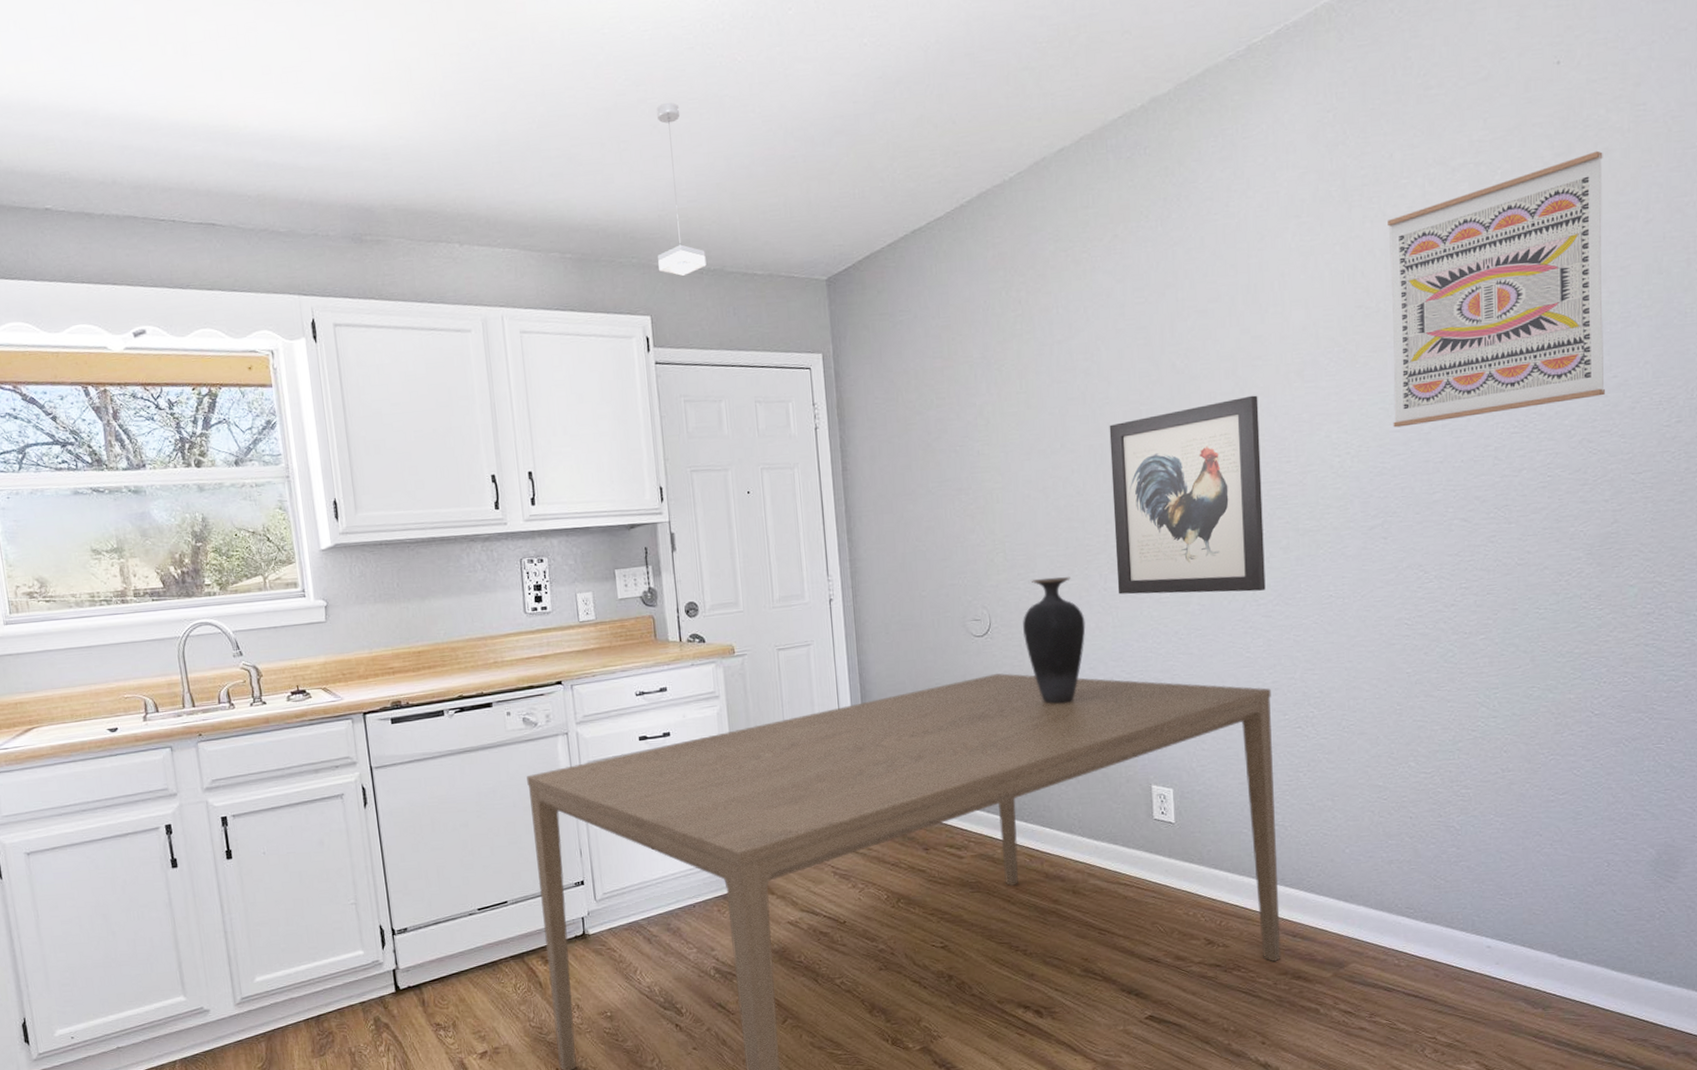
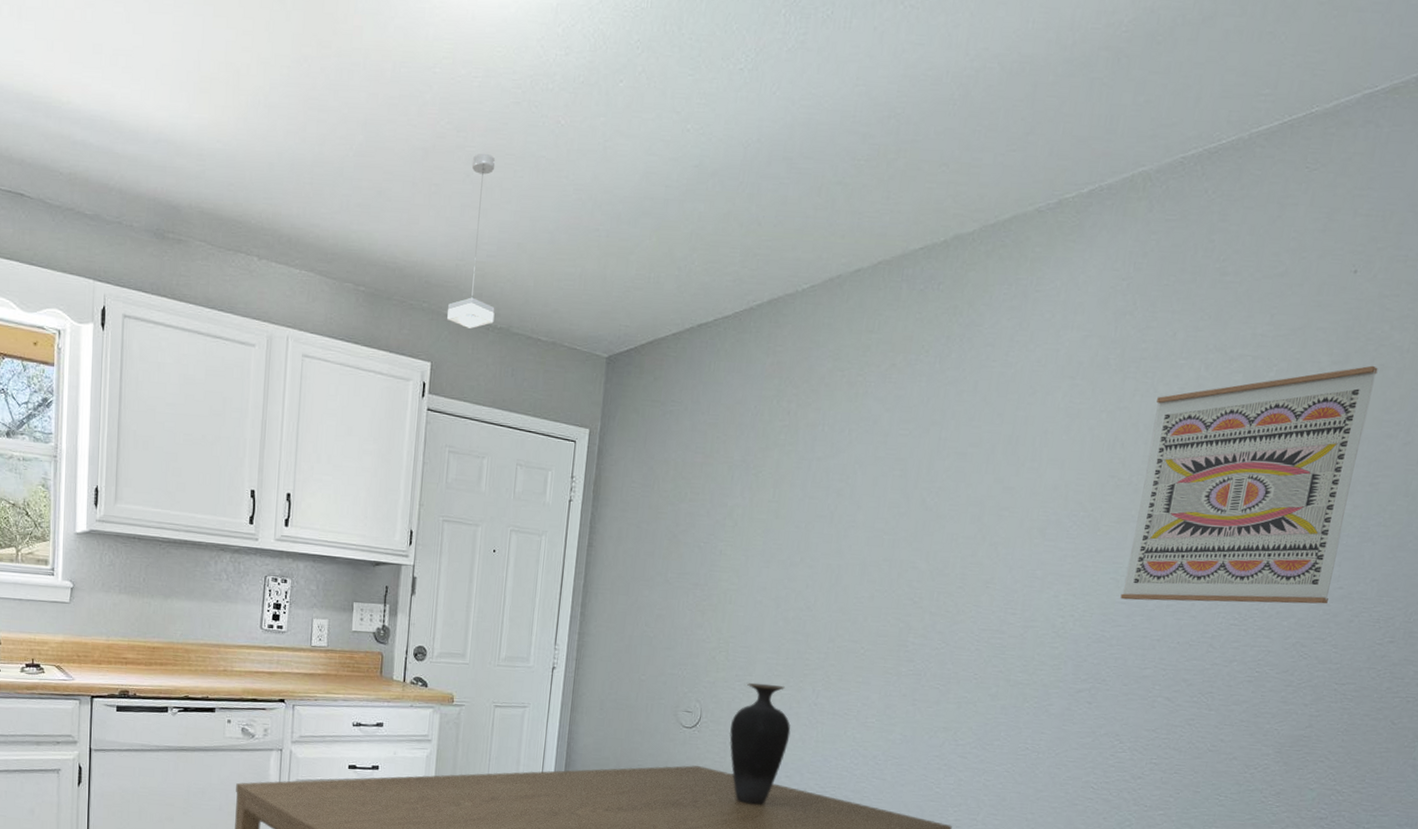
wall art: present [1109,395,1266,595] -> none [827,543,998,732]

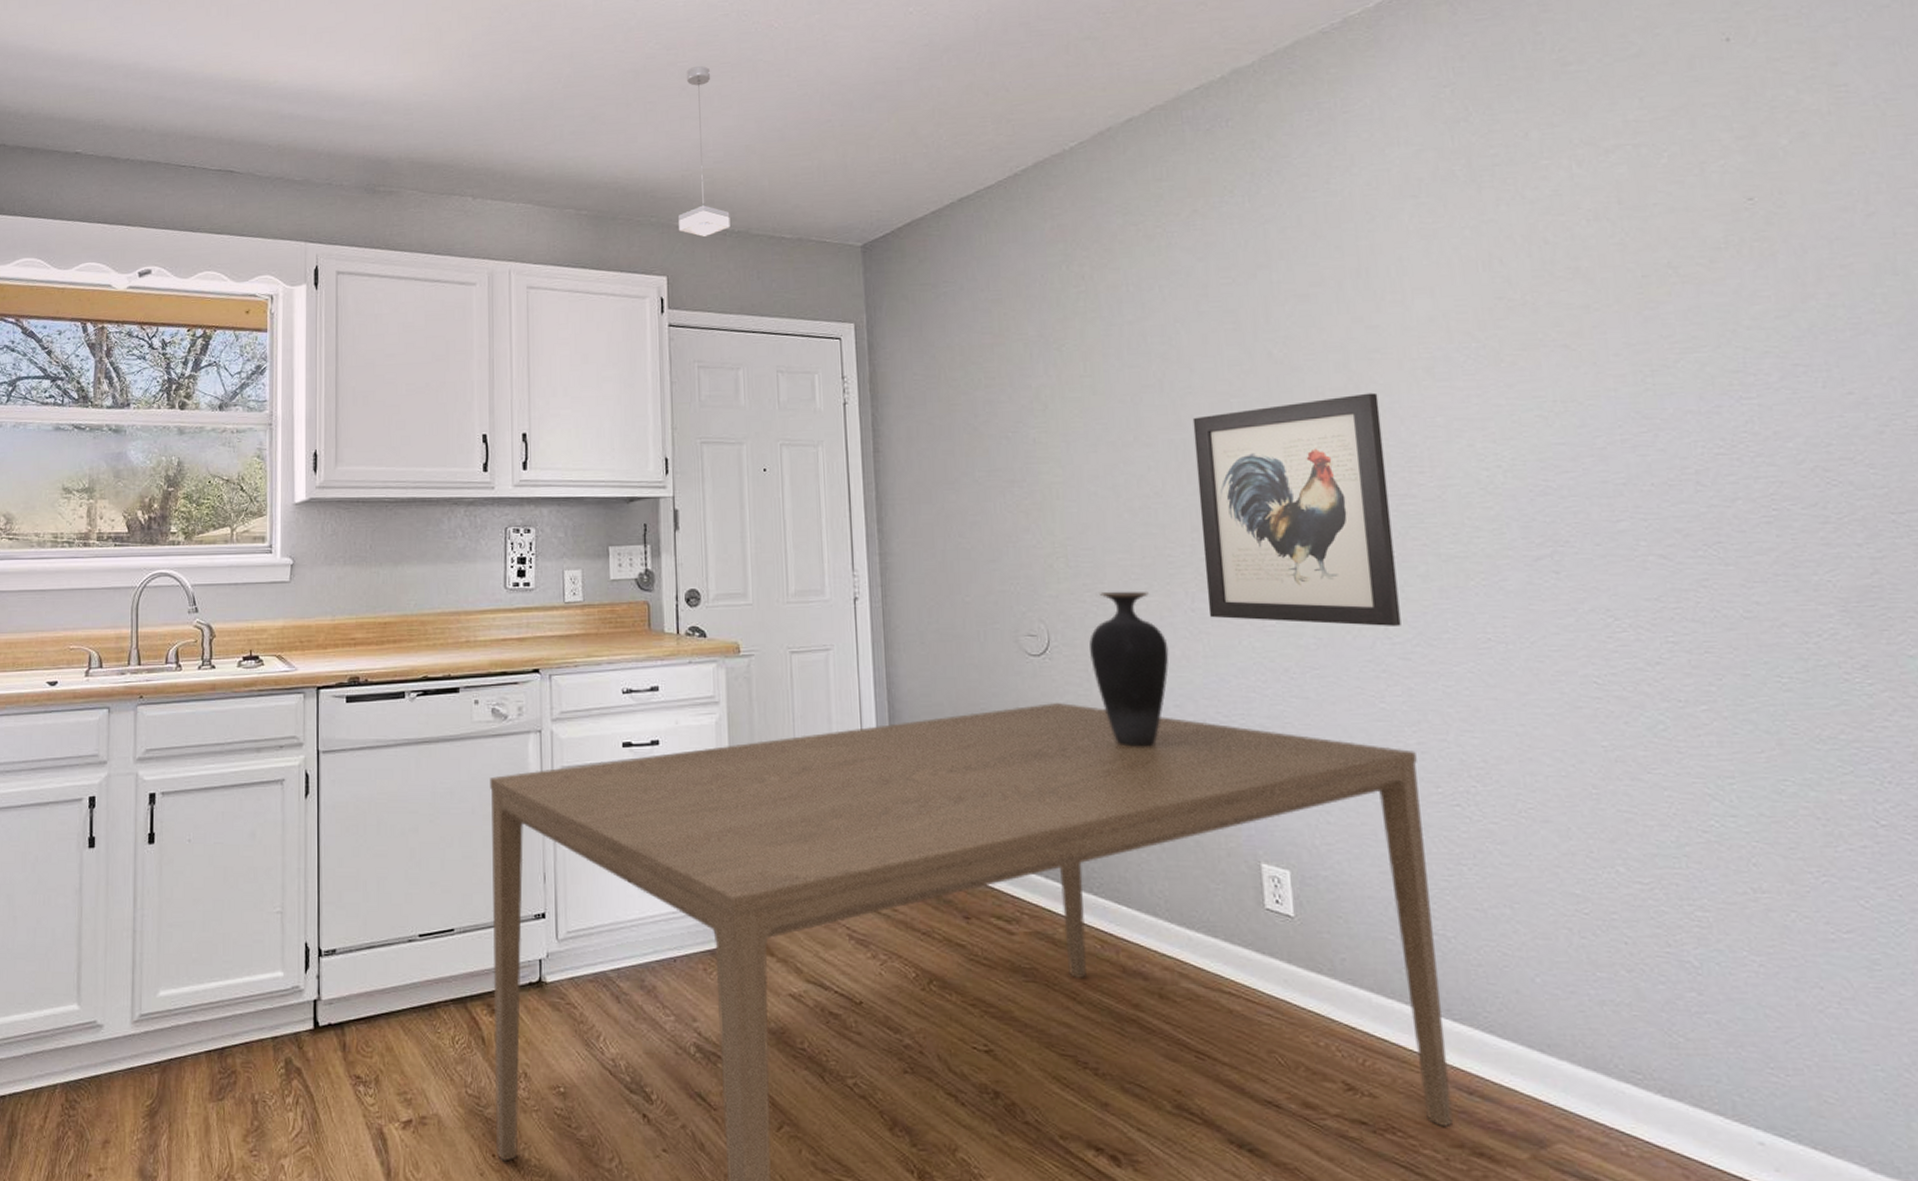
wall art: none [827,543,998,732] -> present [1192,392,1401,626]
wall art: present [1120,365,1378,604] -> none [1528,134,1839,440]

